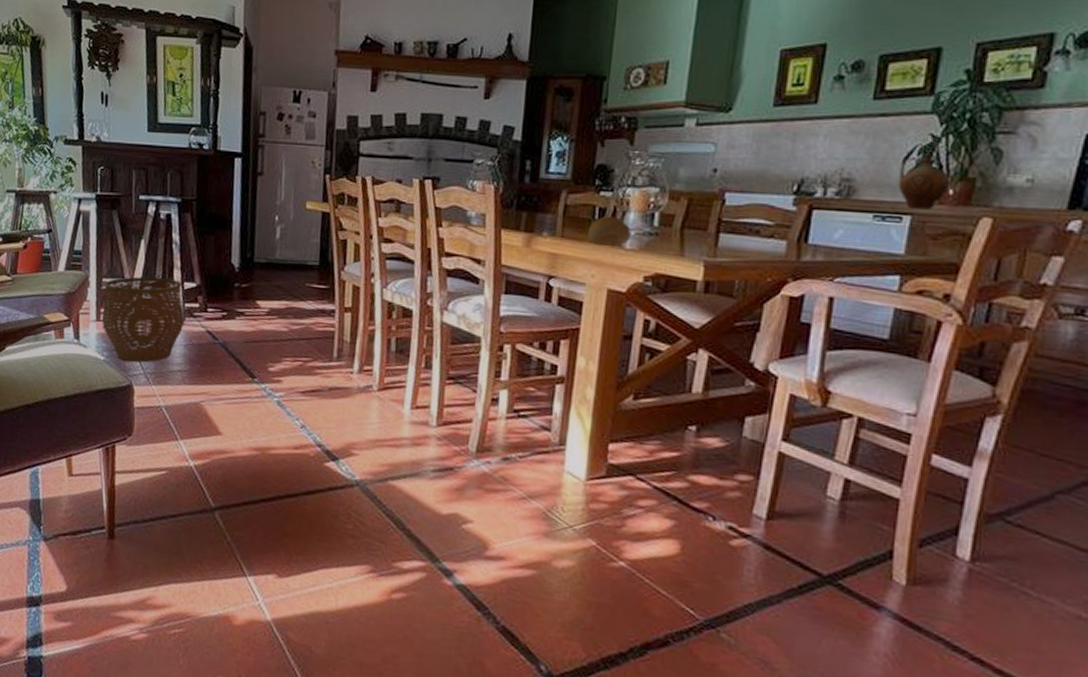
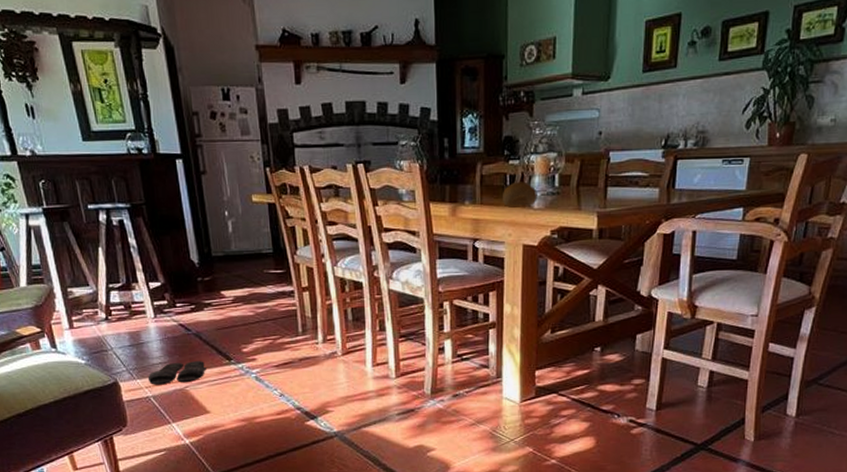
basket: present [101,273,185,363] -> none [70,277,157,361]
slippers: none [163,372,227,397] -> present [147,361,206,385]
ceramic jug: present [899,153,951,210] -> none [740,104,777,152]

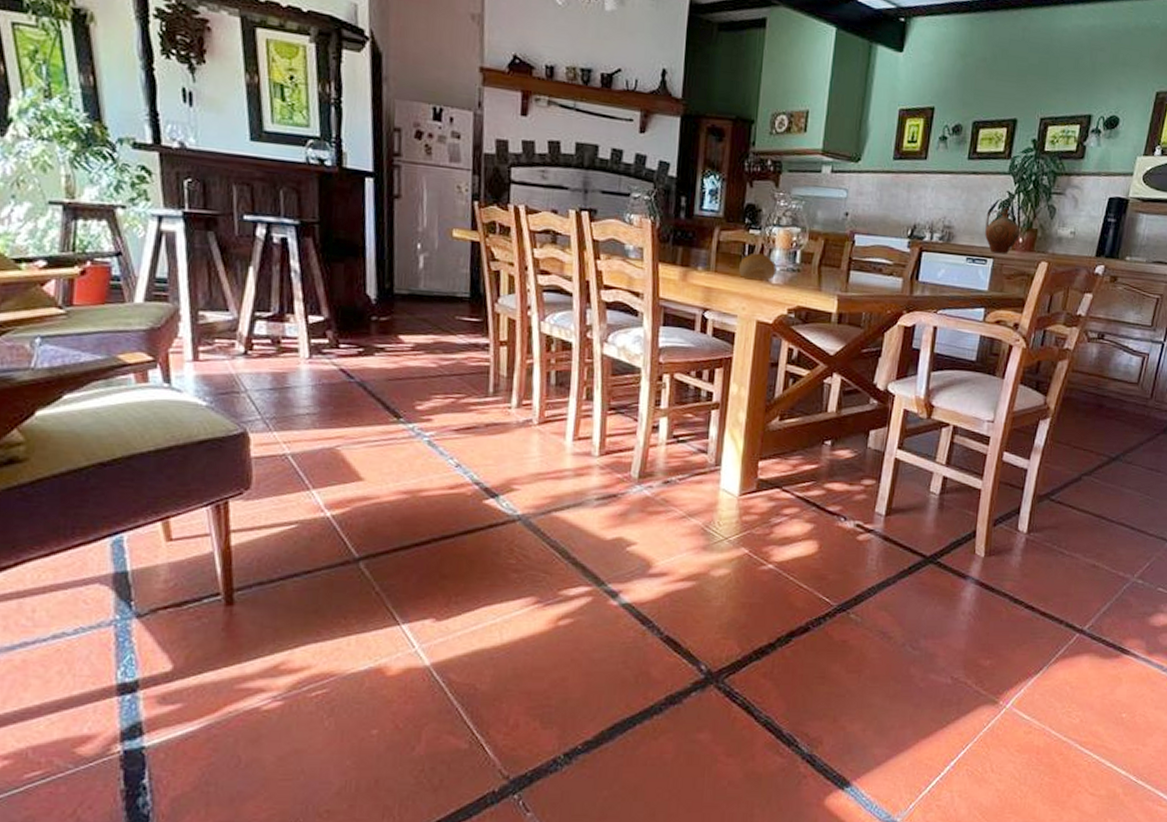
slippers: present [147,361,206,385] -> none [288,415,367,441]
ceramic jug: none [740,104,777,152] -> present [985,207,1021,255]

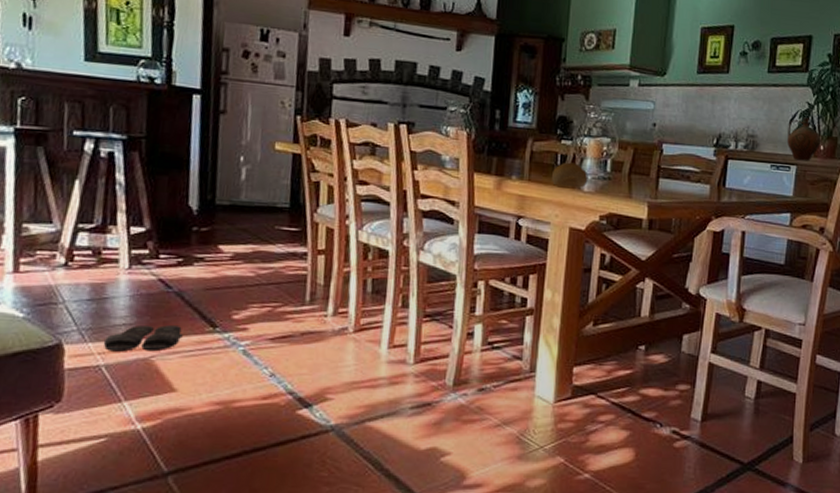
slippers: none [288,415,367,441] -> present [103,325,183,352]

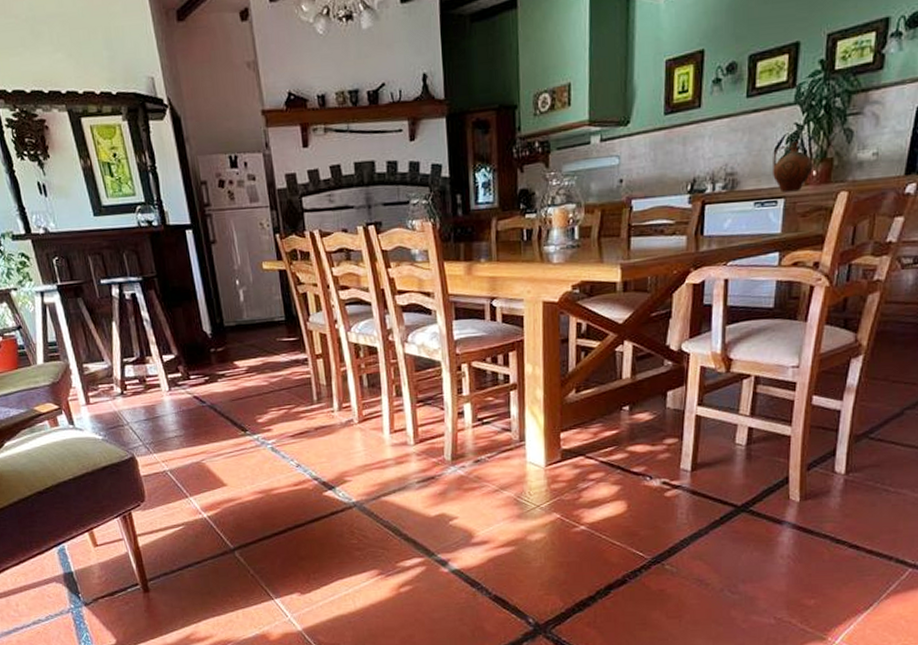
slippers: present [103,325,183,352] -> none [164,433,222,459]
bread roll: present [552,162,588,189] -> none [520,235,557,263]

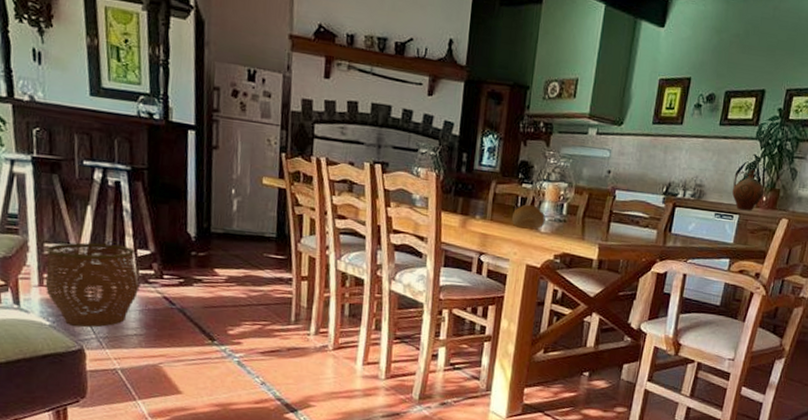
basket: none [86,350,172,436] -> present [45,240,140,328]
bread roll: none [520,235,557,263] -> present [512,204,546,230]

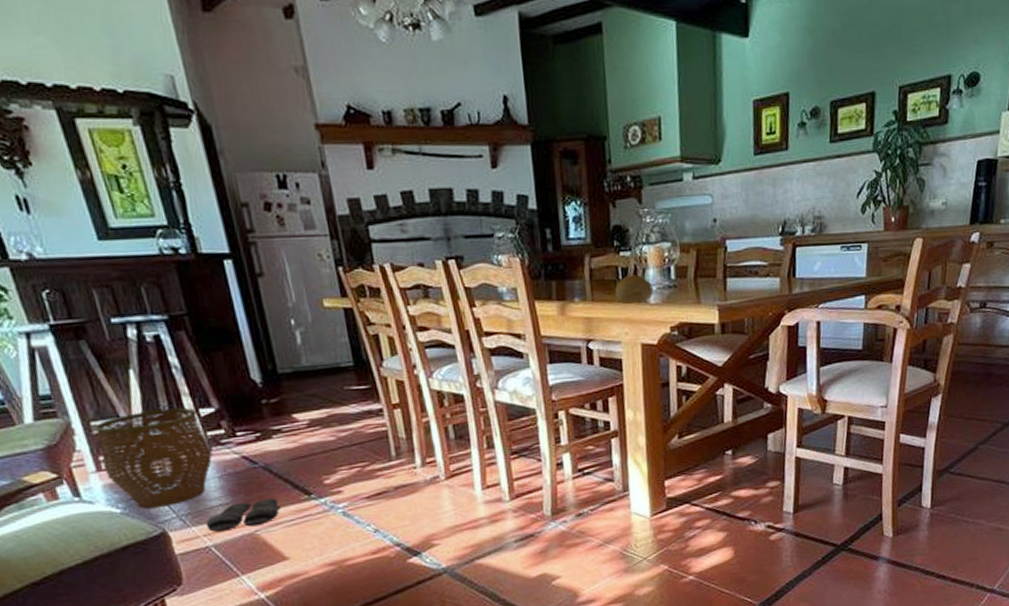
slippers: none [118,336,186,359] -> present [205,498,281,532]
ceramic jug: present [732,169,765,211] -> none [856,188,892,237]

